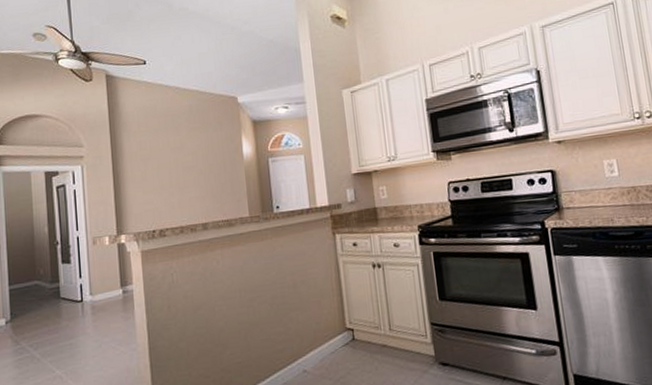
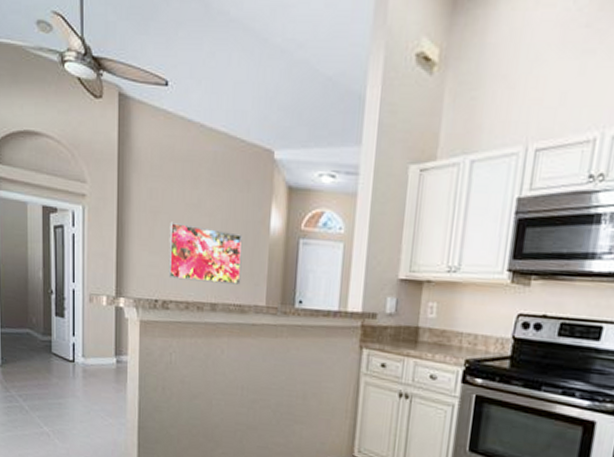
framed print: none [159,163,225,210] -> present [168,221,243,285]

